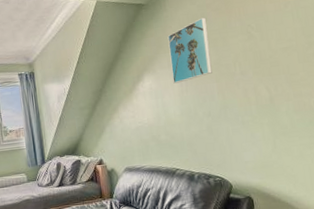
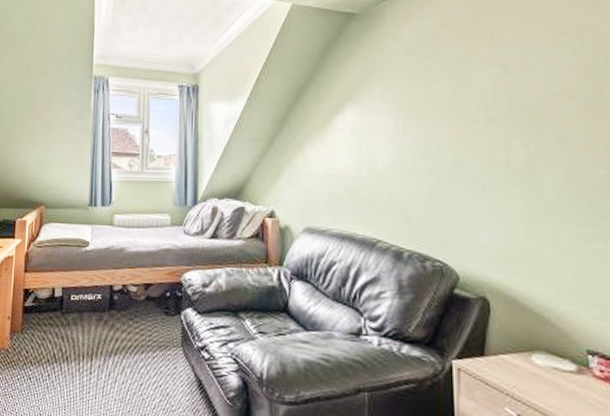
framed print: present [167,17,212,84] -> none [384,38,444,123]

